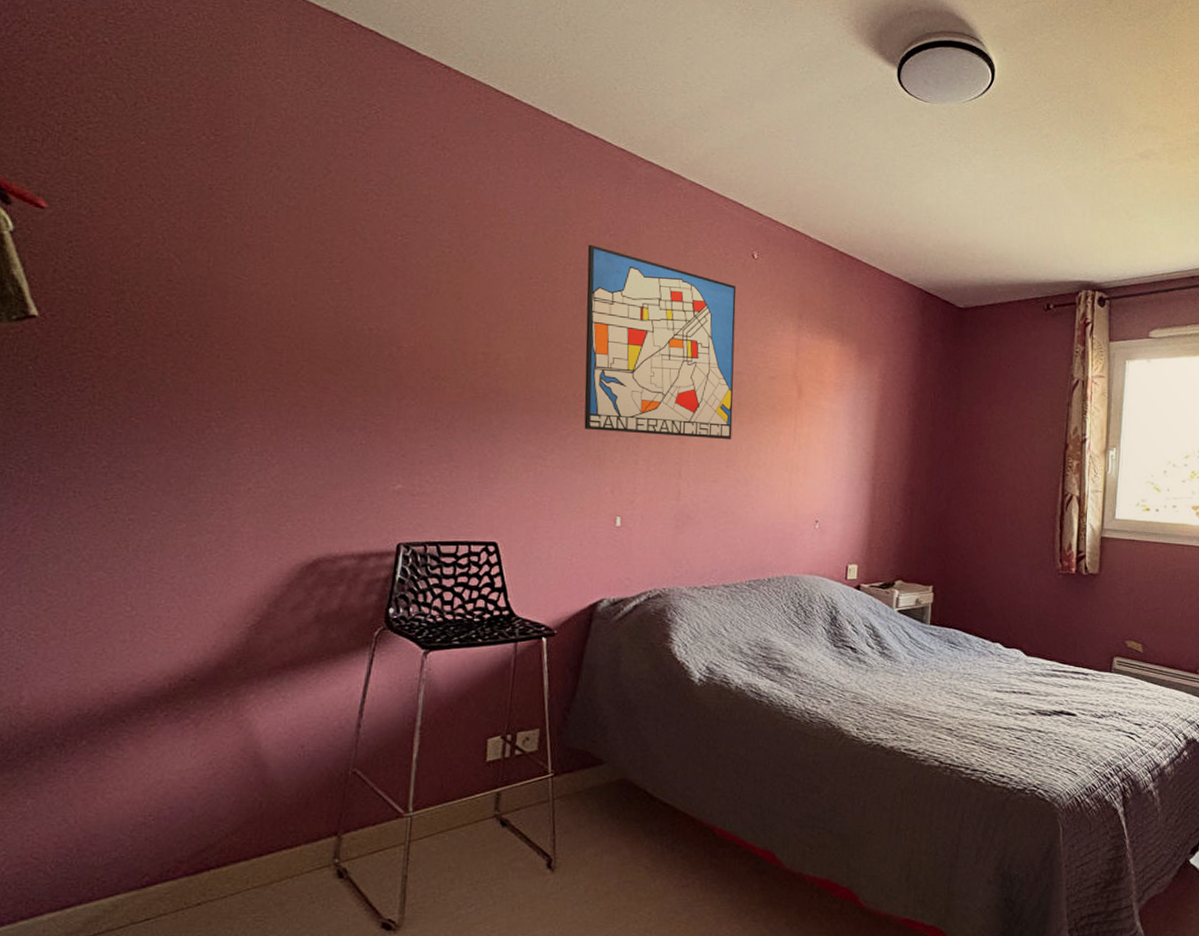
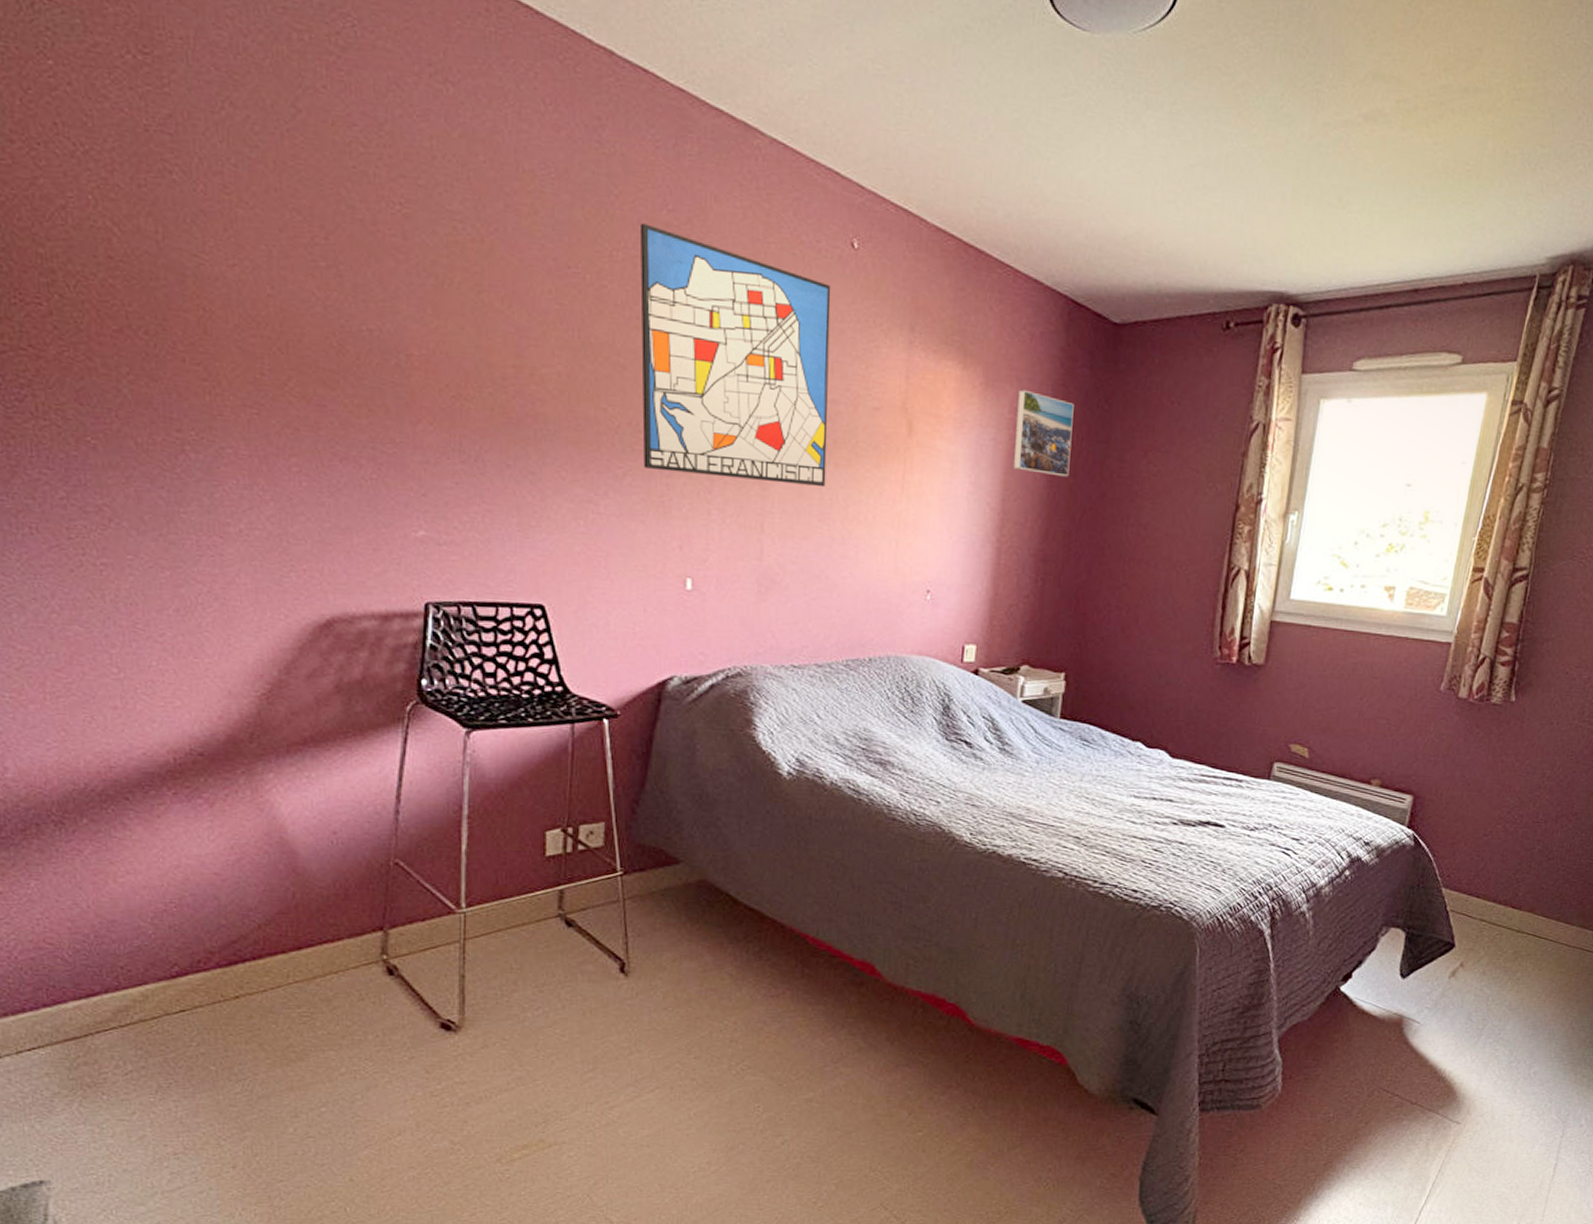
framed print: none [883,359,931,426] -> present [1012,389,1074,477]

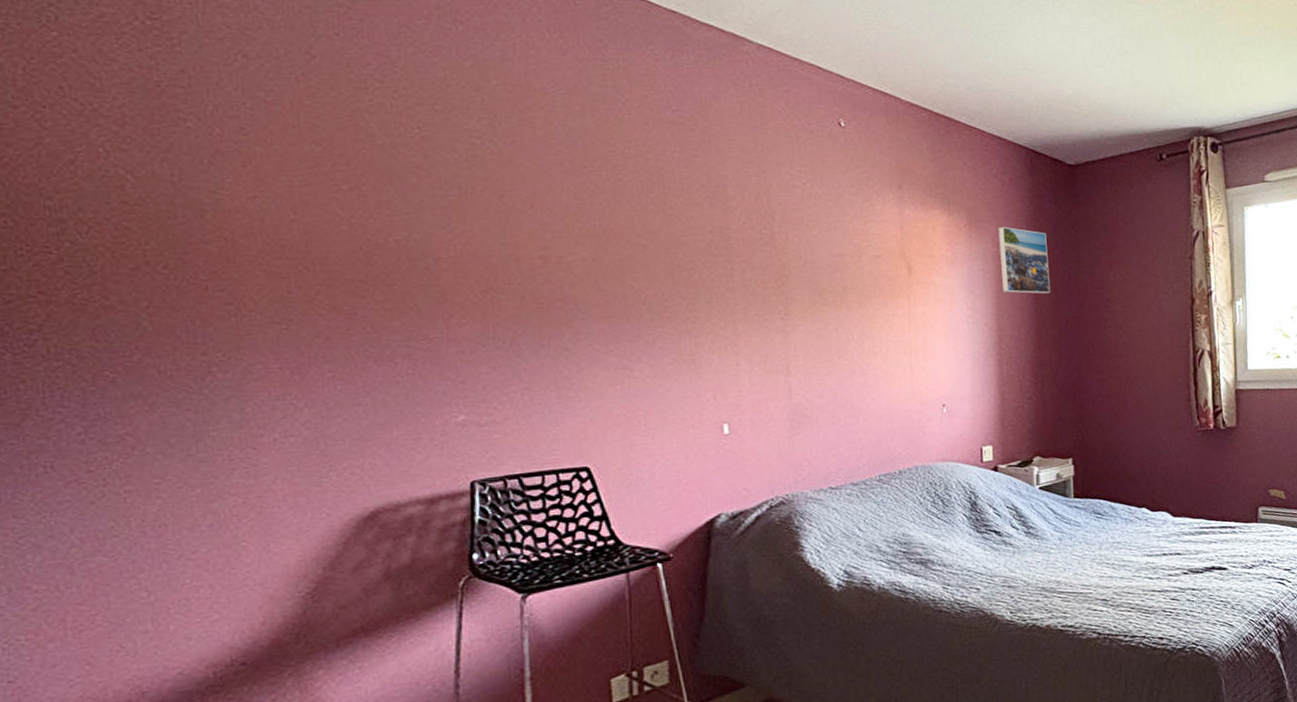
wall art: present [639,223,831,488] -> none [647,124,841,333]

